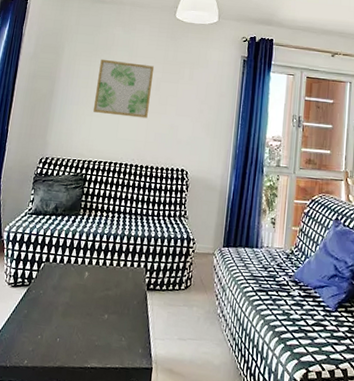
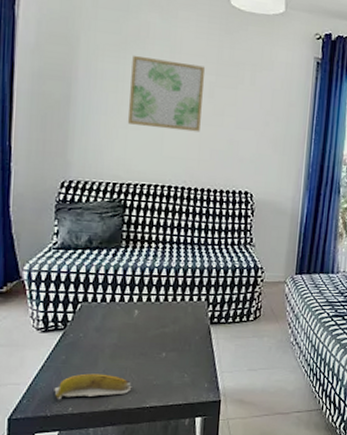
banana: none [15,328,78,352] -> present [54,373,132,400]

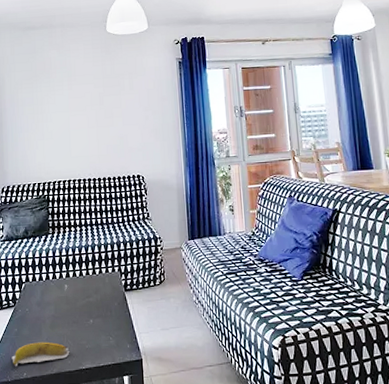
wall art: present [127,55,206,132] -> none [42,82,97,136]

